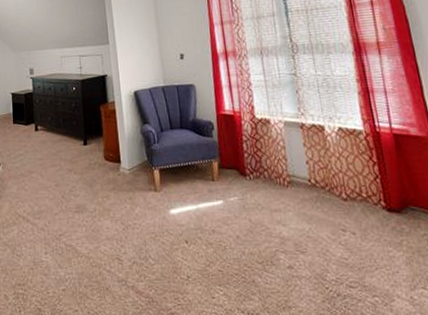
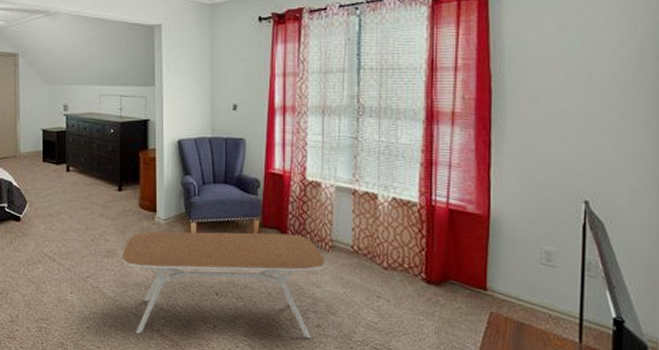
coffee table: none [92,172,287,292] -> present [122,231,325,339]

